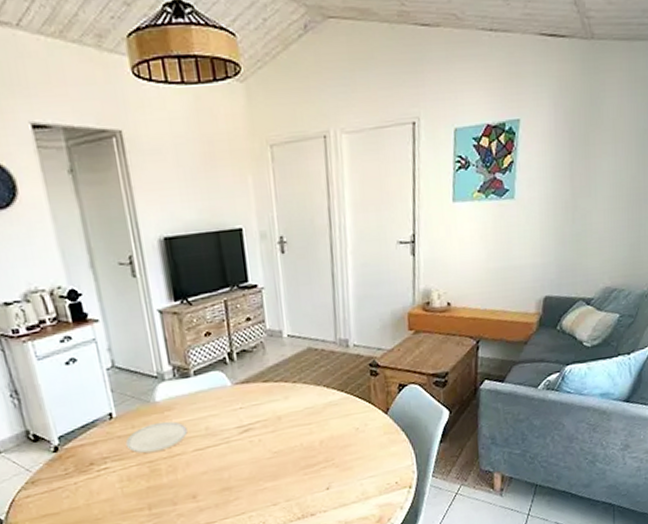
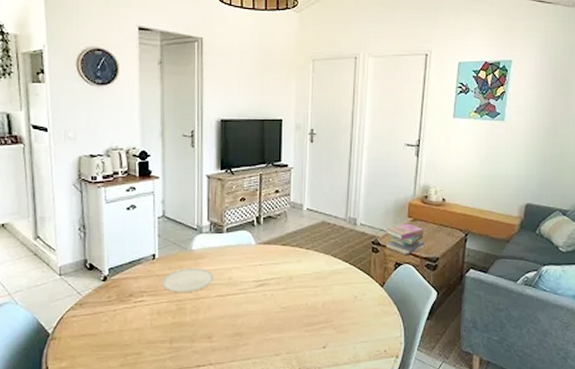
books: none [384,337,431,375] -> present [386,223,425,256]

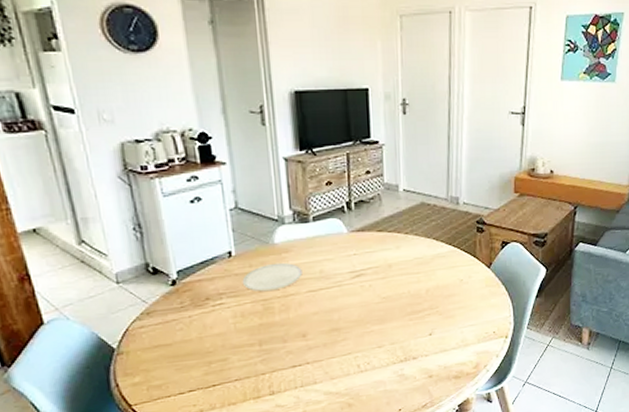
books: present [386,223,425,256] -> none [491,199,533,234]

